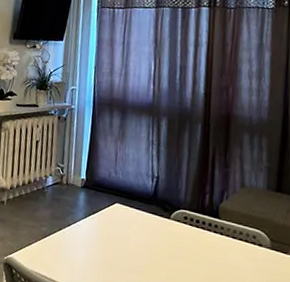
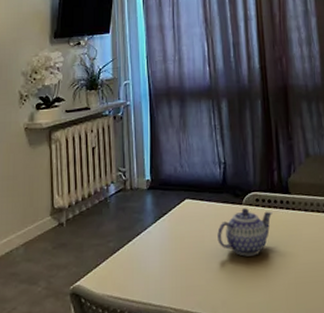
teapot: none [142,223,200,269] -> present [217,208,273,257]

